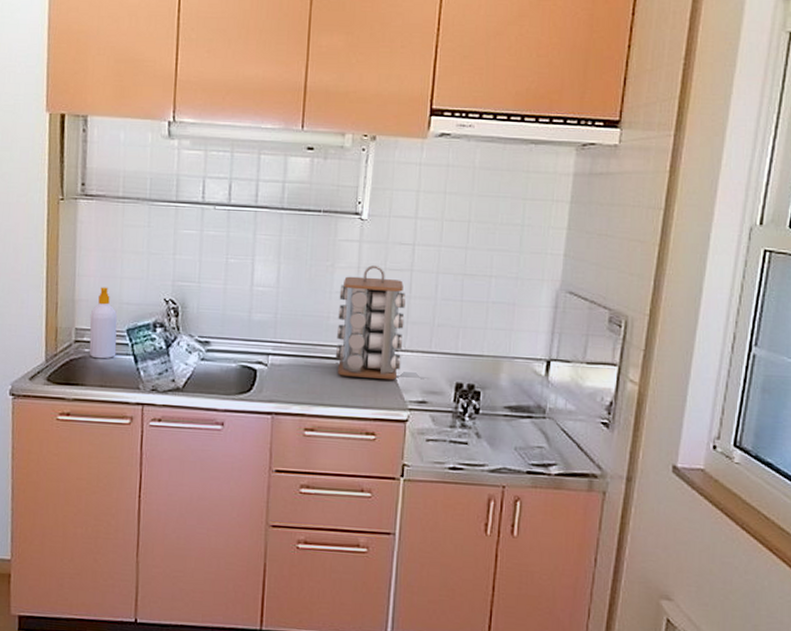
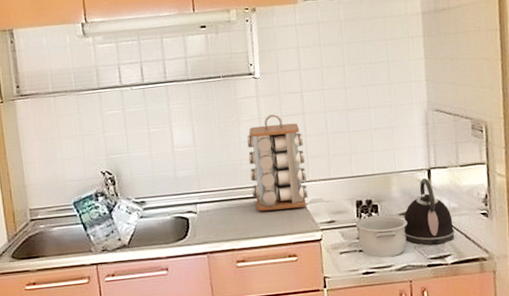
soap bottle: present [89,287,118,359] -> none [40,170,68,232]
cooking pot: none [450,403,512,456] -> present [355,214,408,258]
kettle: none [506,369,567,450] -> present [404,177,455,245]

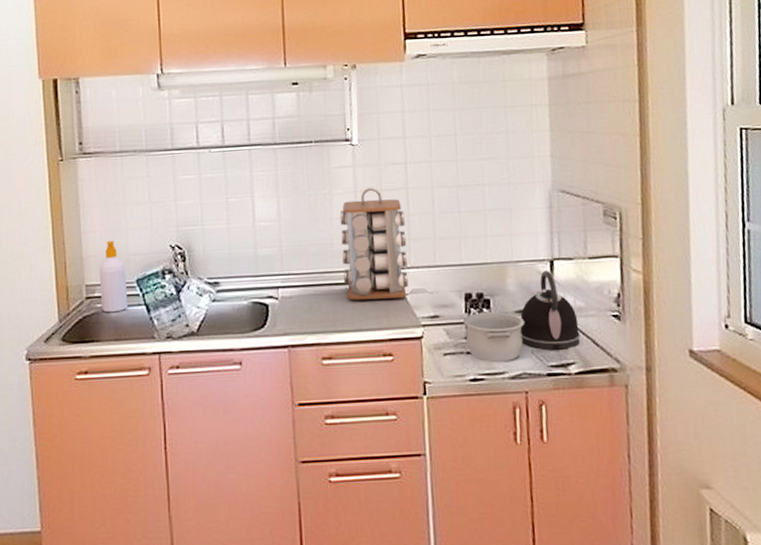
soap bottle: none [40,170,68,232] -> present [99,240,128,313]

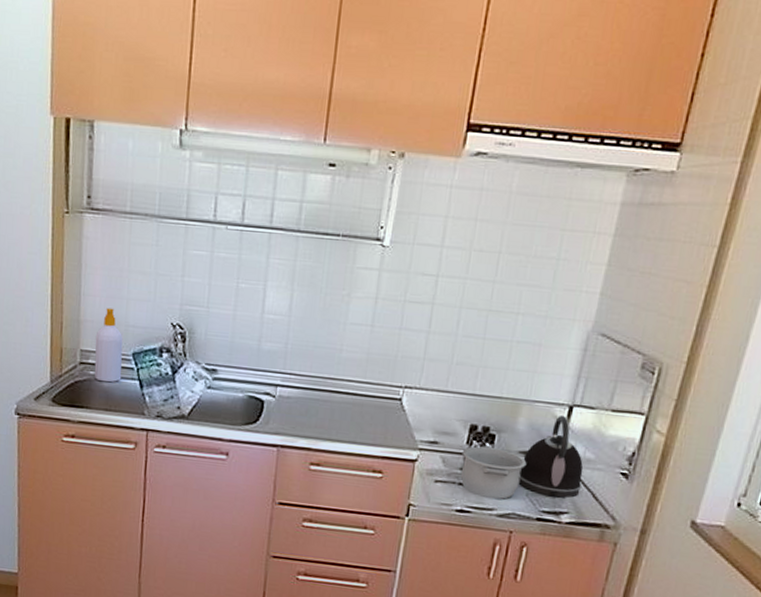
spice rack: present [340,188,409,301] -> none [345,296,425,419]

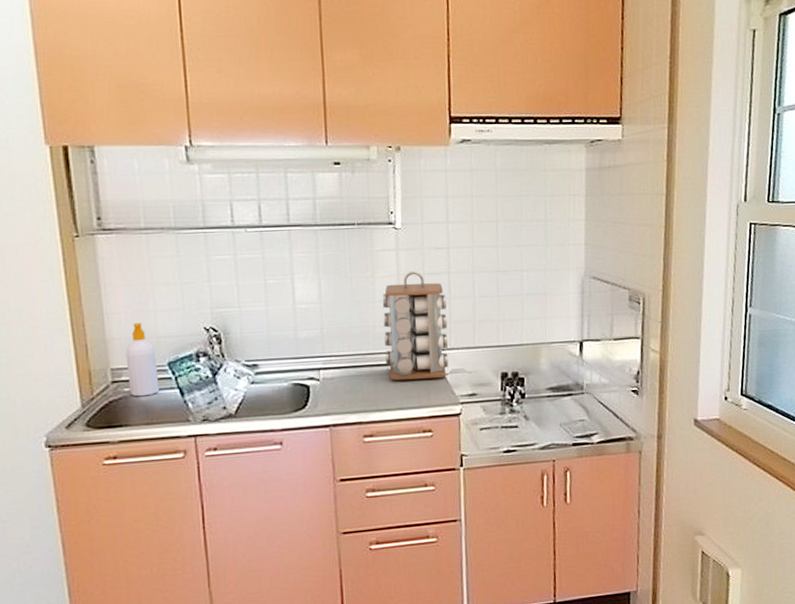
spice rack: none [345,296,425,419] -> present [382,271,449,381]
cooking pot: present [460,445,527,500] -> none [498,388,555,436]
kettle: present [518,415,584,498] -> none [550,350,604,423]

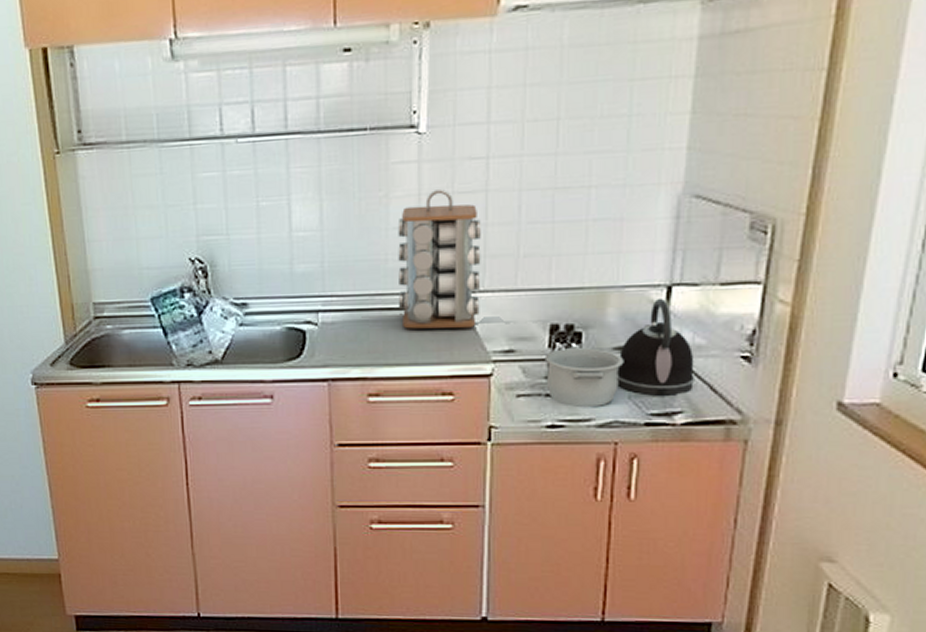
soap bottle: present [125,322,160,397] -> none [107,251,142,335]
cooking pot: none [498,388,555,436] -> present [544,346,624,408]
kettle: none [550,350,604,423] -> present [617,297,696,396]

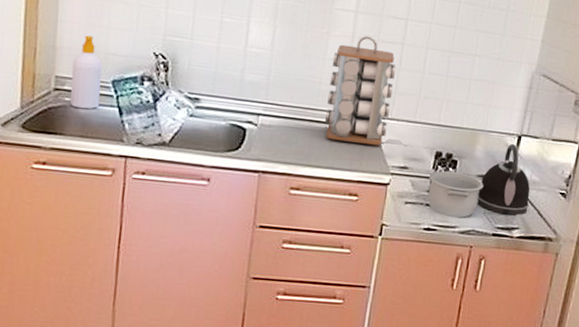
soap bottle: none [107,251,142,335] -> present [70,35,103,110]

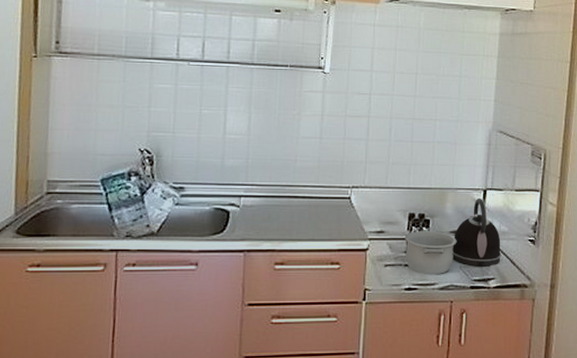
soap bottle: present [70,35,103,110] -> none [61,139,92,209]
spice rack: present [324,36,396,146] -> none [302,113,364,214]

